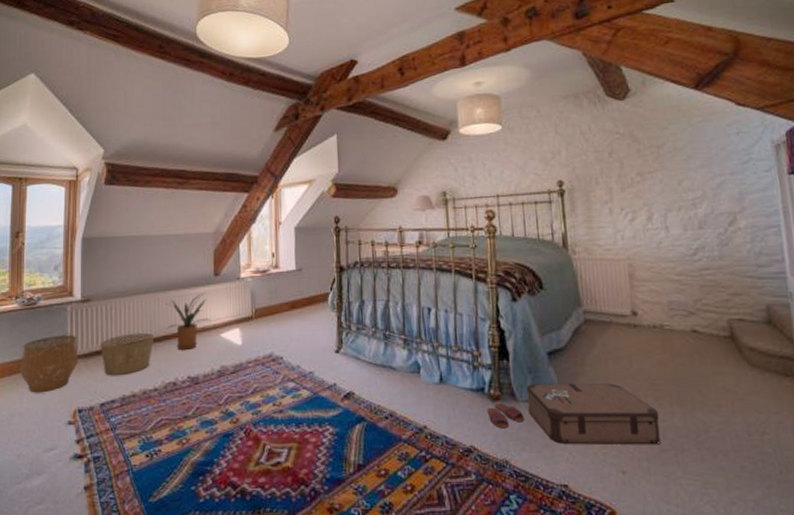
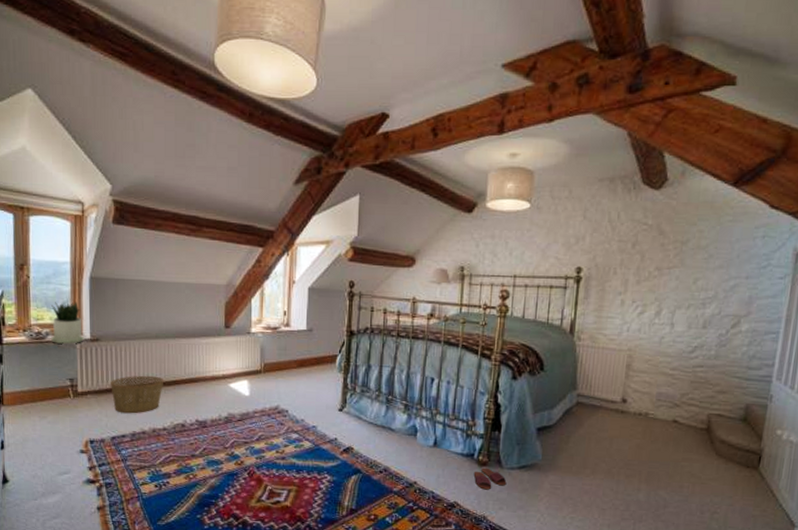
basket: present [19,333,78,393] -> none [30,369,89,423]
planter: none [41,263,75,308] -> present [50,301,84,344]
house plant: present [166,293,211,350] -> none [175,343,220,396]
suitcase: present [526,383,661,445] -> none [511,454,627,514]

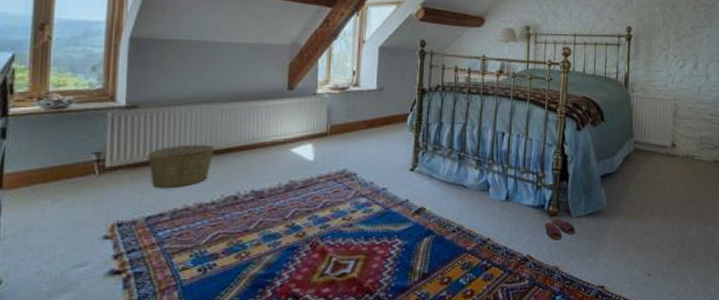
planter: present [50,301,84,344] -> none [73,65,118,113]

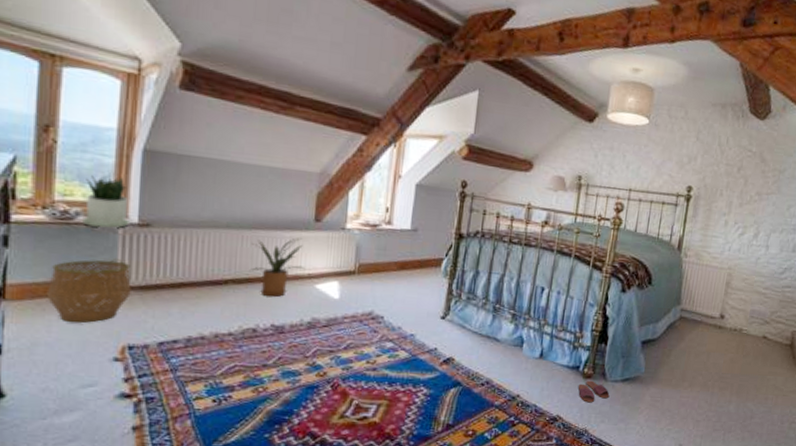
basket: none [40,141,120,206] -> present [46,259,131,323]
planter: none [73,65,118,113] -> present [81,175,129,229]
basket: present [148,144,215,189] -> none [162,270,234,315]
house plant: none [229,106,282,163] -> present [249,238,306,297]

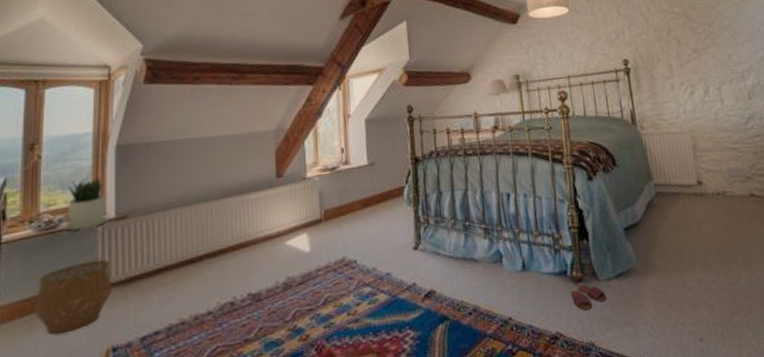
house plant: present [249,238,306,297] -> none [220,197,274,264]

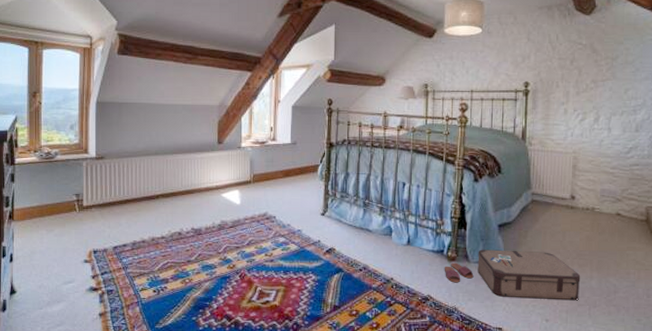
basket: present [34,257,112,335] -> none [39,185,93,235]
planter: present [64,176,107,231] -> none [59,124,90,162]
suitcase: none [606,253,731,319] -> present [477,249,581,301]

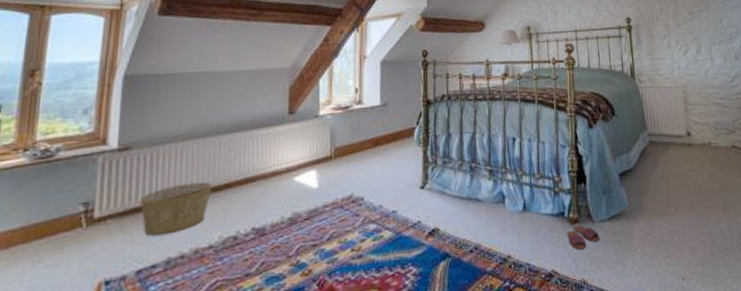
basket: none [113,189,163,224] -> present [140,182,213,236]
suitcase: present [477,249,581,301] -> none [601,198,711,259]

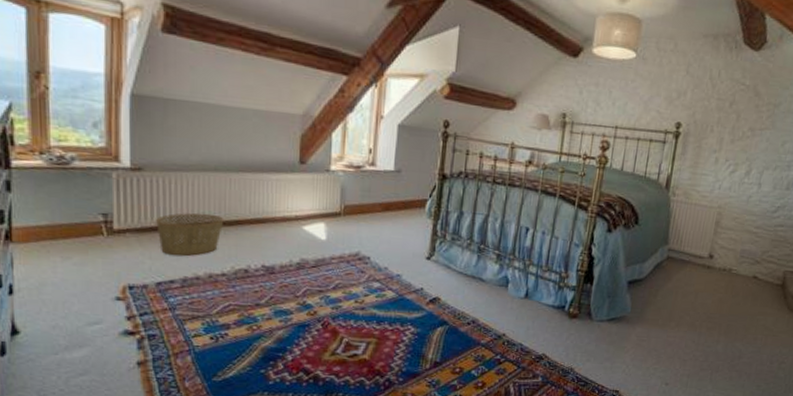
slippers: present [567,224,600,250] -> none [563,320,596,342]

